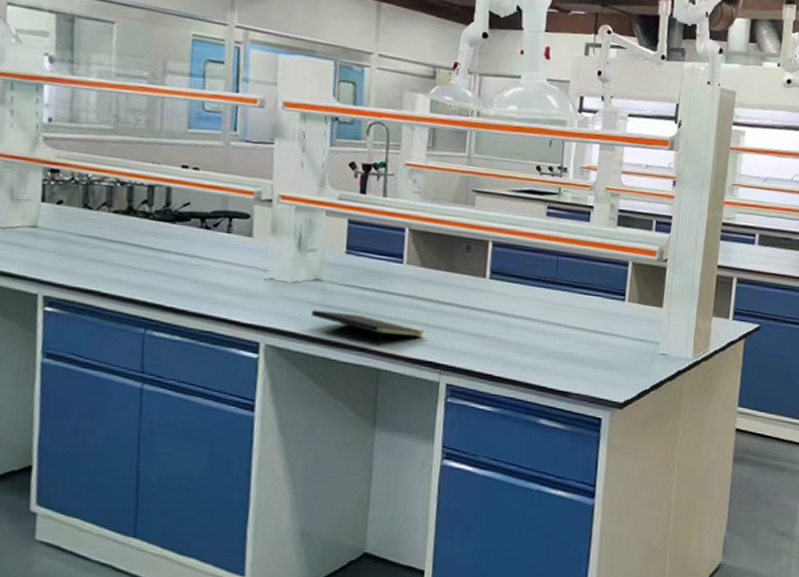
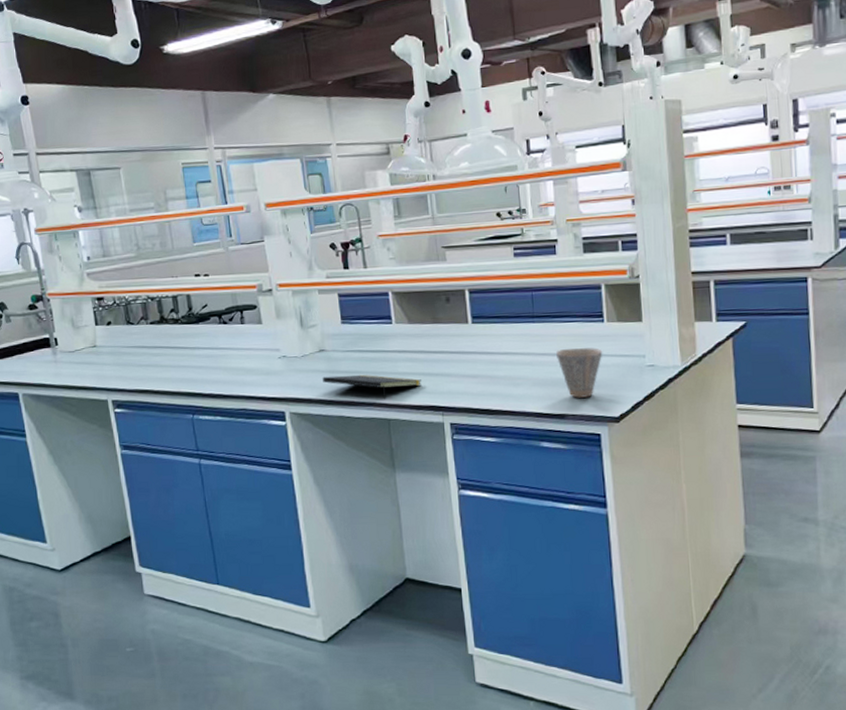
cup: none [570,322,619,378] -> present [555,347,603,398]

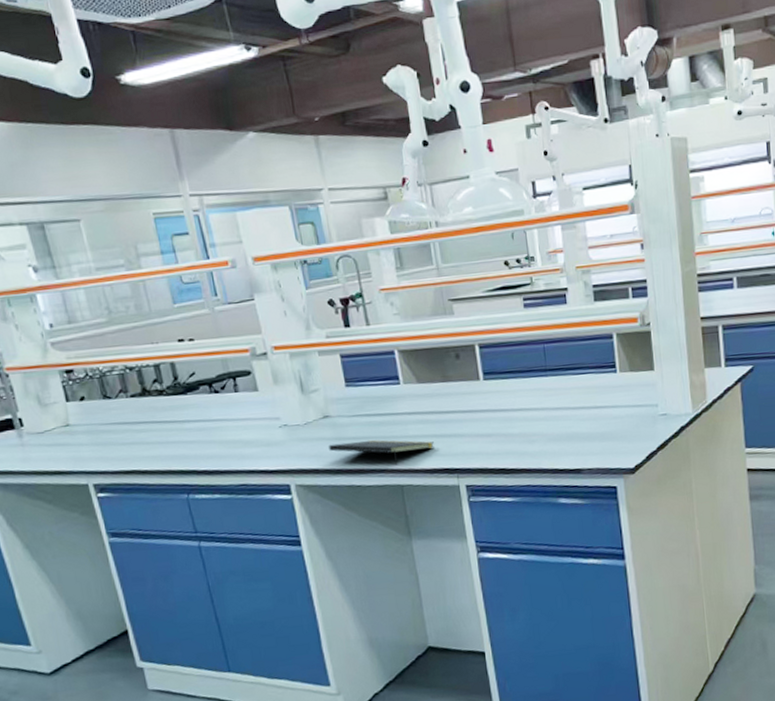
cup: present [555,347,603,398] -> none [569,399,617,452]

